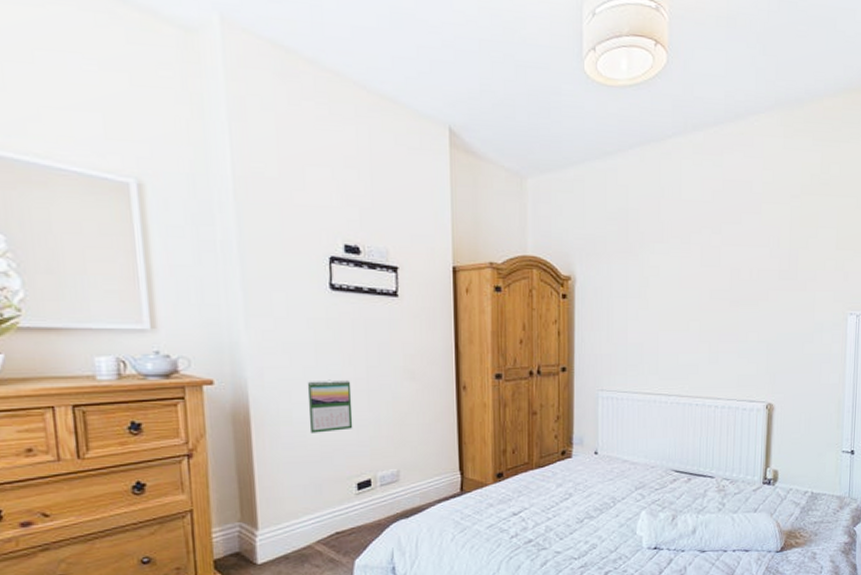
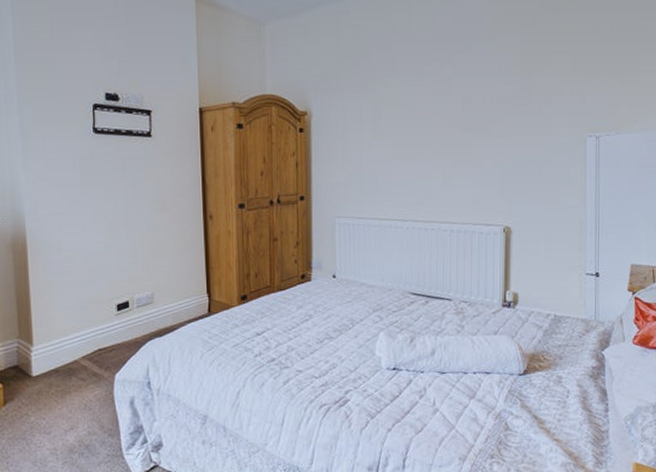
calendar: present [307,379,353,433] -> none [74,212,113,260]

